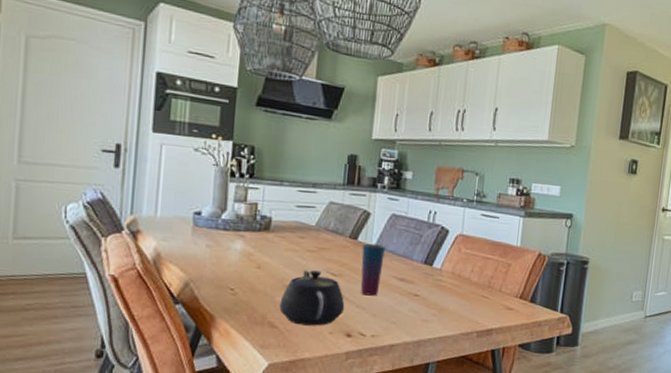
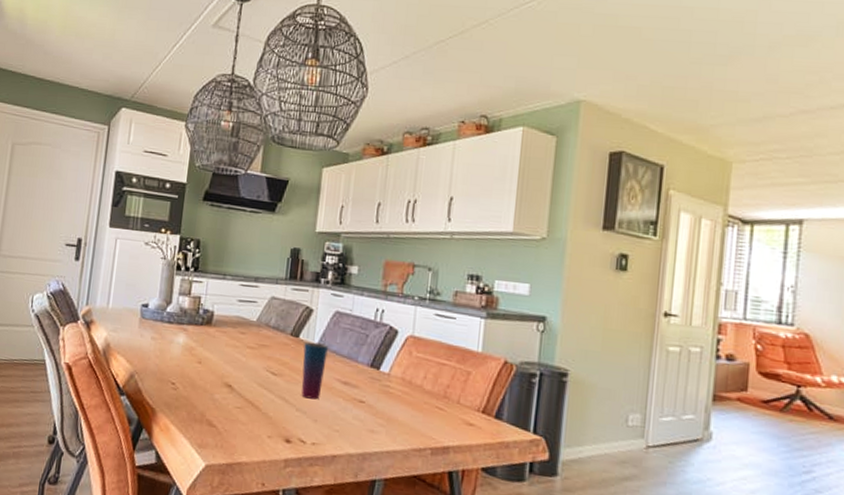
teapot: present [279,270,345,326] -> none [218,367,285,428]

